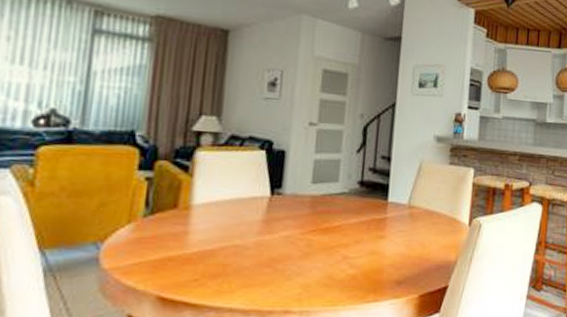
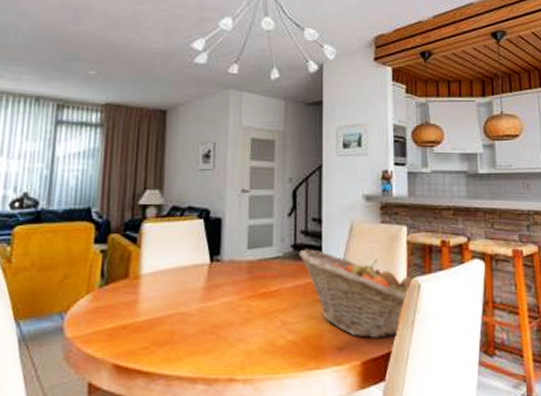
fruit basket: none [365,186,478,273] -> present [299,249,416,338]

